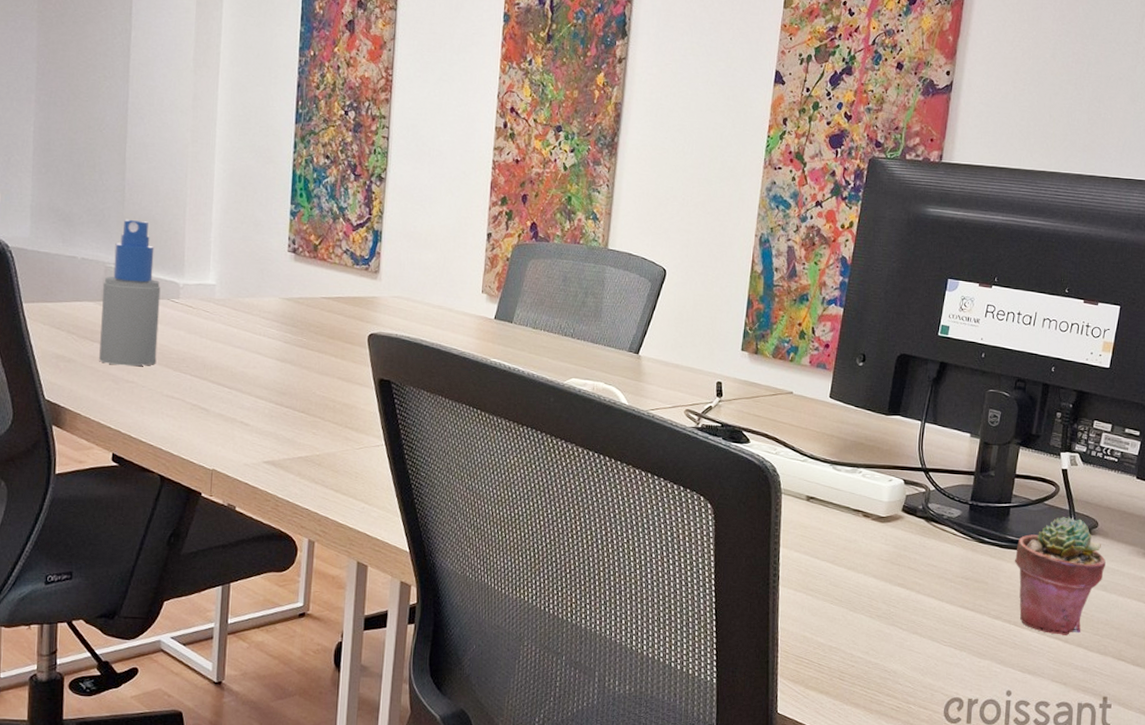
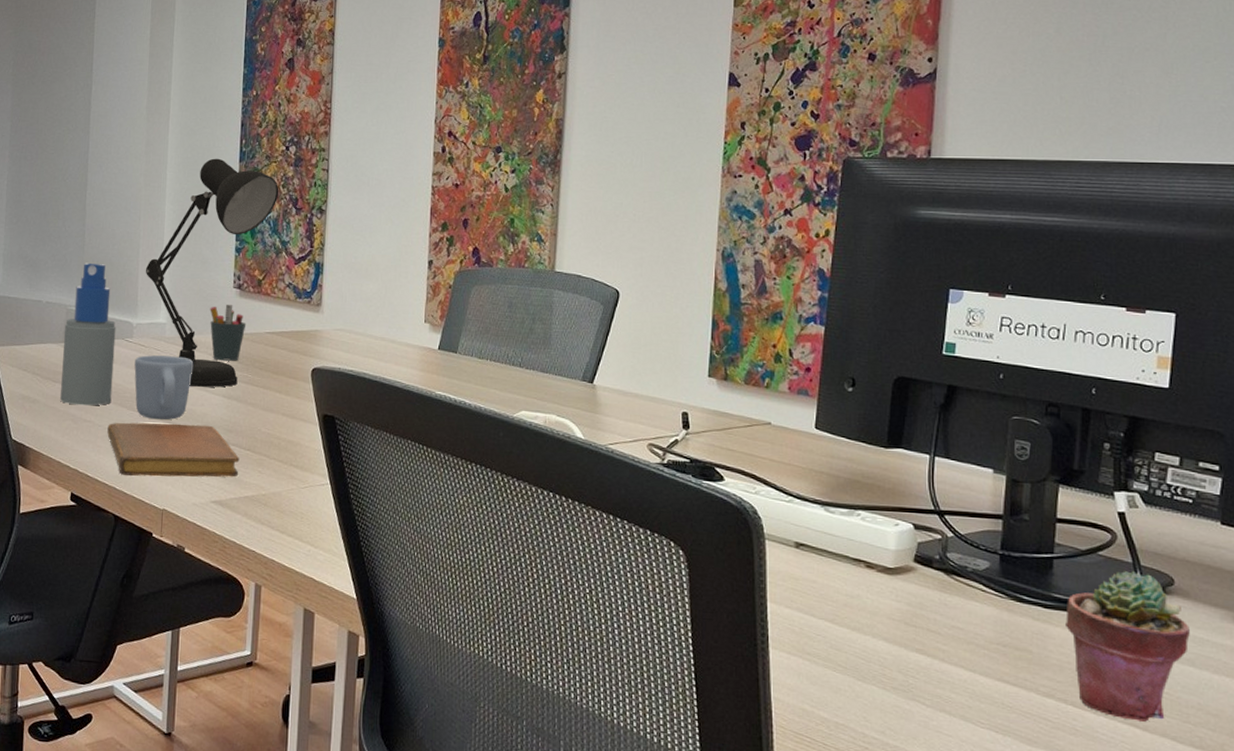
notebook: none [152,383,293,439] -> present [107,422,240,477]
mug: none [181,316,246,382] -> present [134,355,194,420]
desk lamp: none [192,118,337,351] -> present [145,158,279,388]
pen holder: none [262,267,302,325] -> present [210,304,247,361]

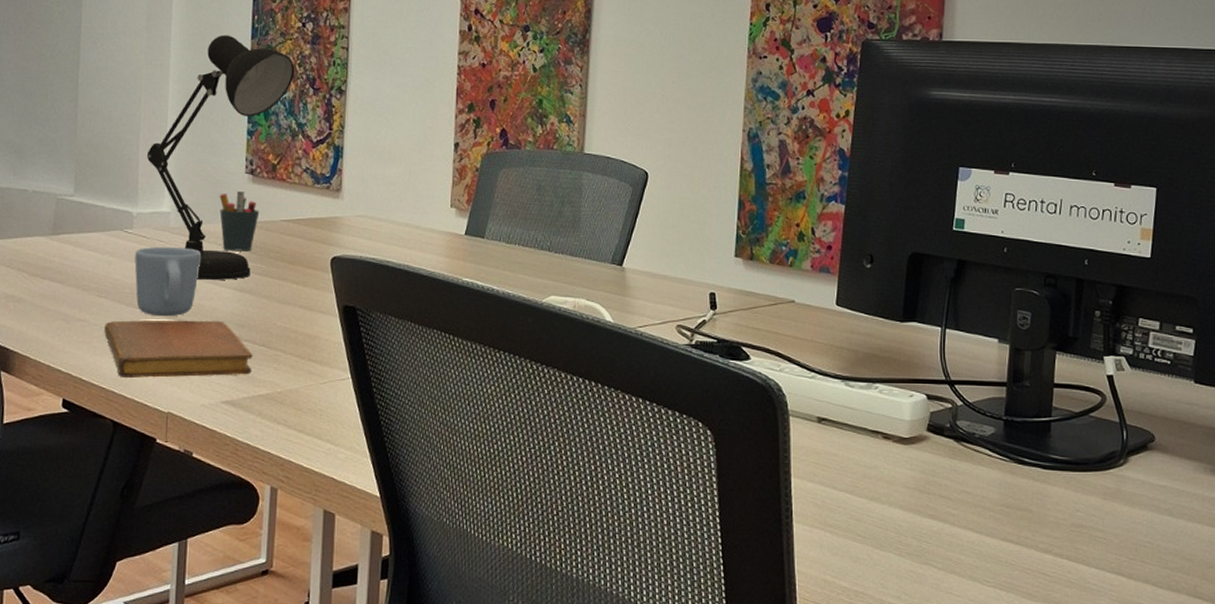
spray bottle: present [60,262,116,406] -> none [50,147,114,304]
potted succulent: present [1064,570,1190,722] -> none [1060,429,1168,570]

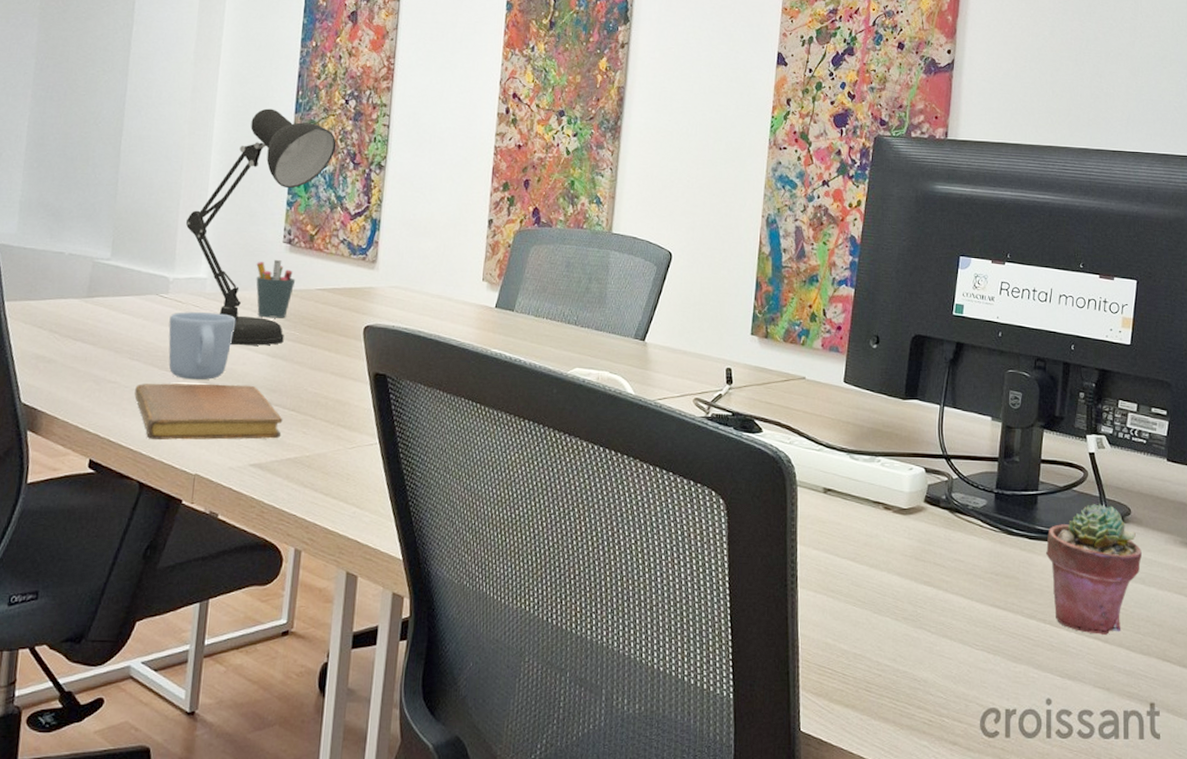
potted succulent: none [1060,429,1168,570] -> present [1045,503,1142,635]

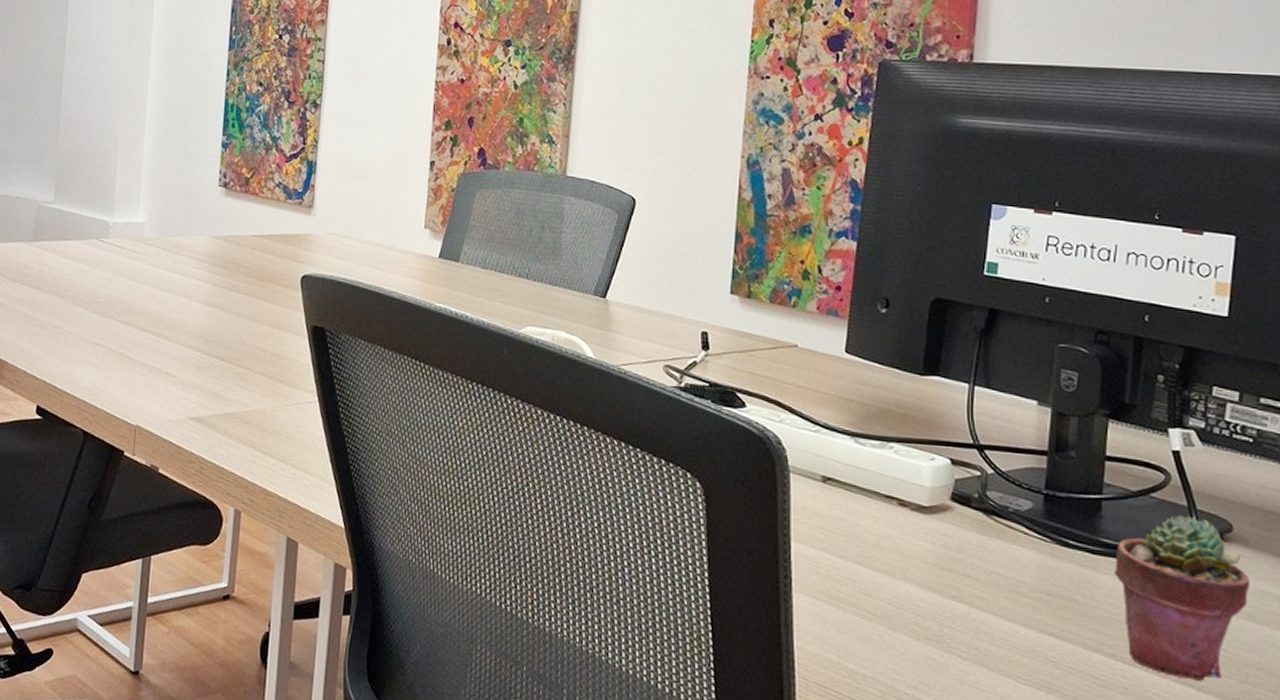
notebook: present [134,383,283,441] -> none [78,329,221,392]
mug: present [168,312,236,381] -> none [109,257,174,329]
desk lamp: present [185,108,337,346] -> none [123,46,271,294]
pen holder: present [256,259,296,318] -> none [192,203,232,266]

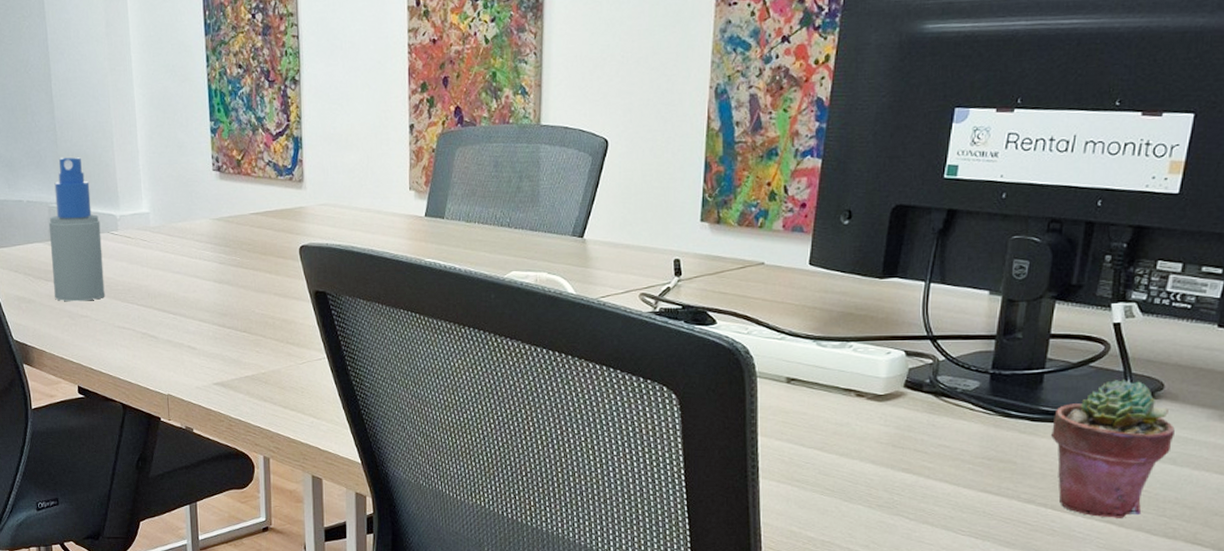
spray bottle: none [28,155,91,311] -> present [48,157,105,302]

